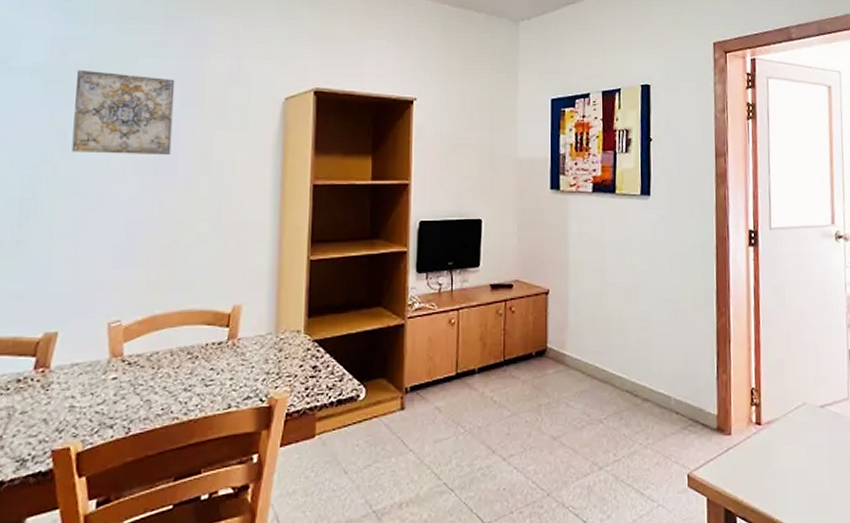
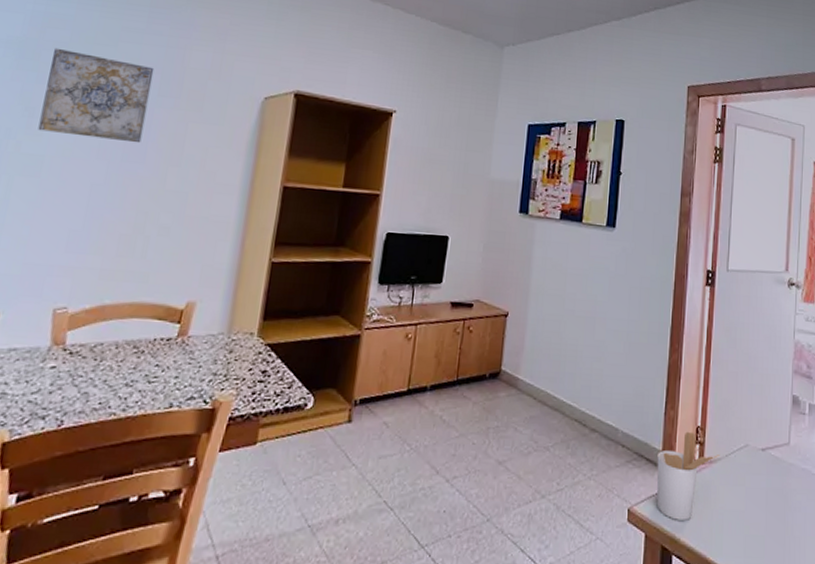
utensil holder: none [713,394,778,482] -> present [656,431,720,520]

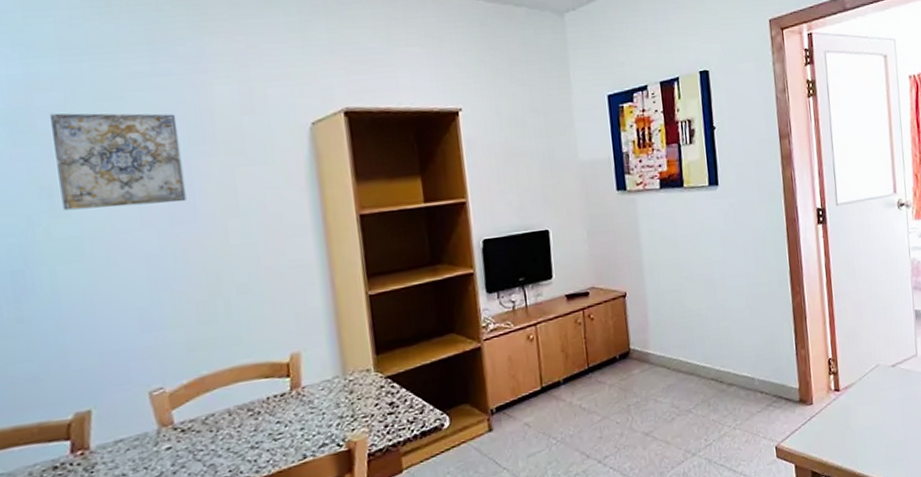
utensil holder: present [656,431,720,520] -> none [795,365,854,447]

